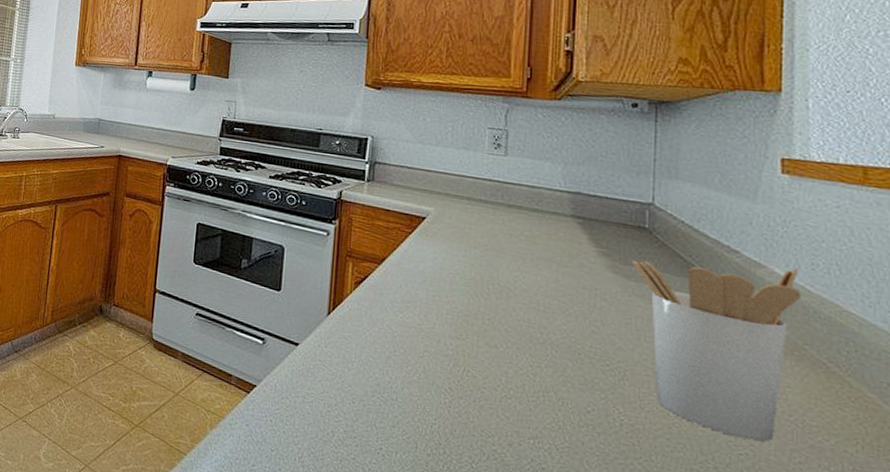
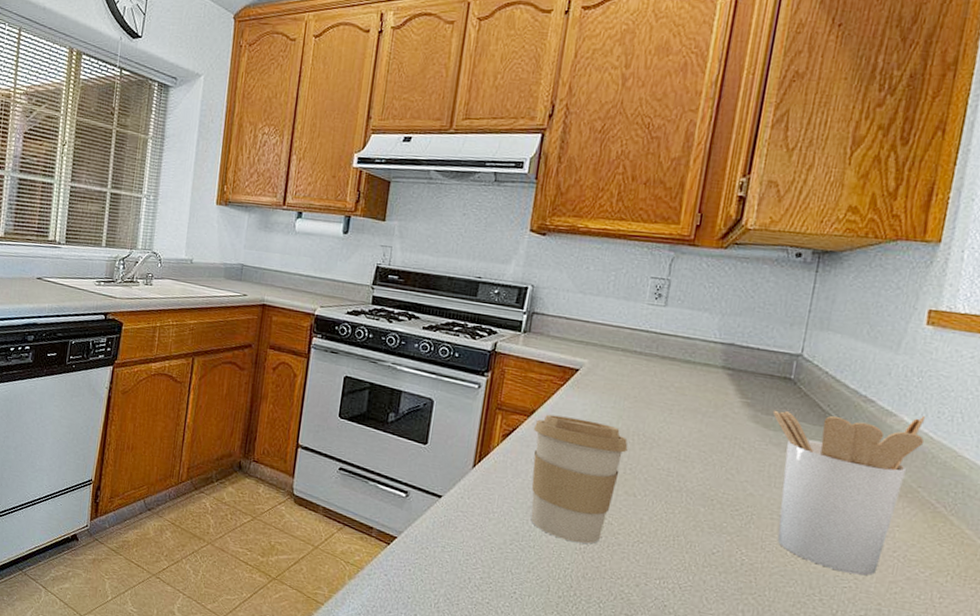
coffee cup: none [386,262,484,398] -> present [530,414,628,544]

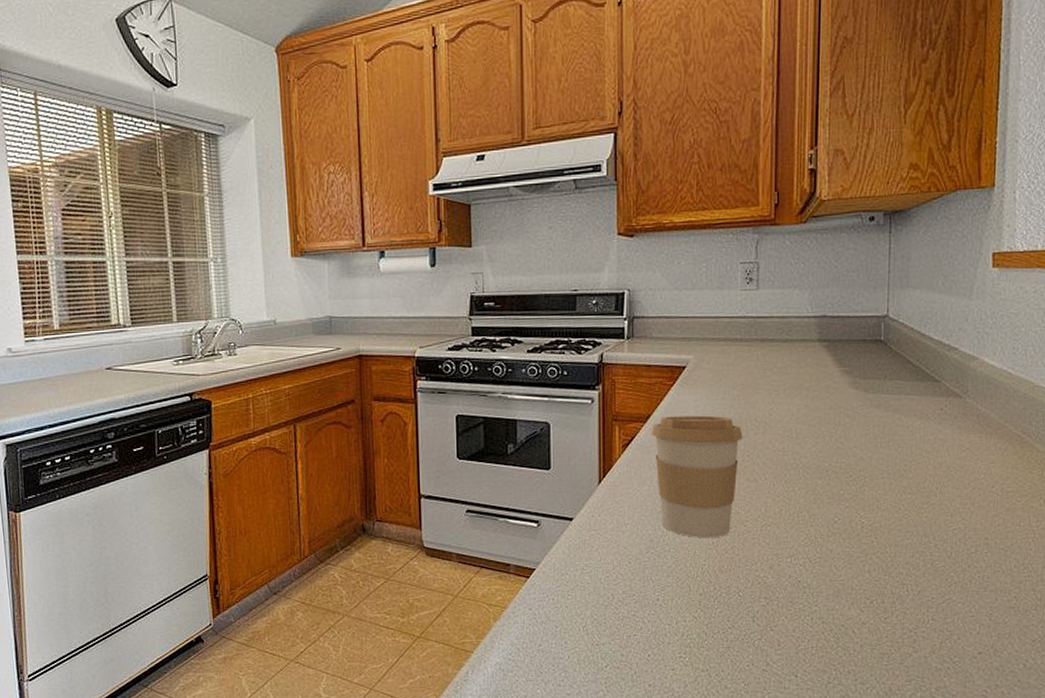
utensil holder: present [772,410,926,576] -> none [869,355,1005,515]

